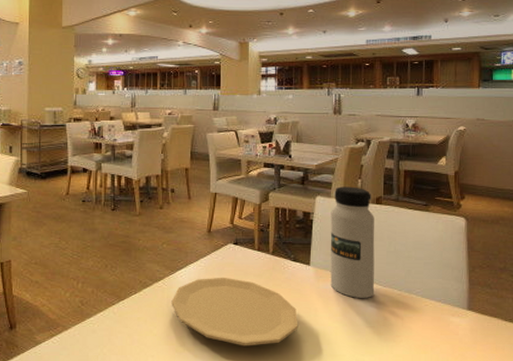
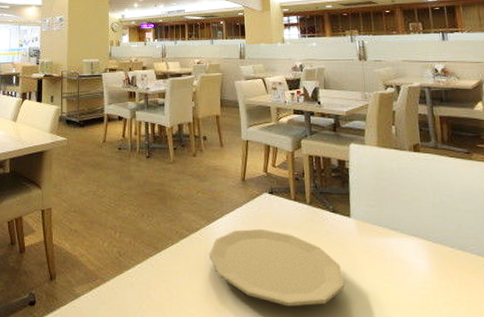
water bottle: present [330,186,375,298] -> none [366,133,424,255]

